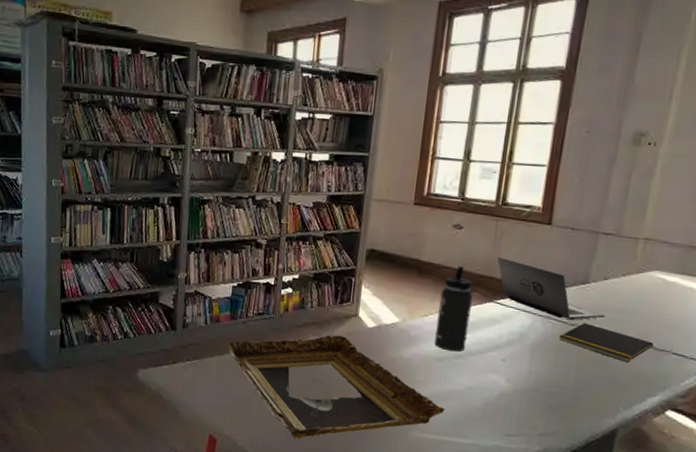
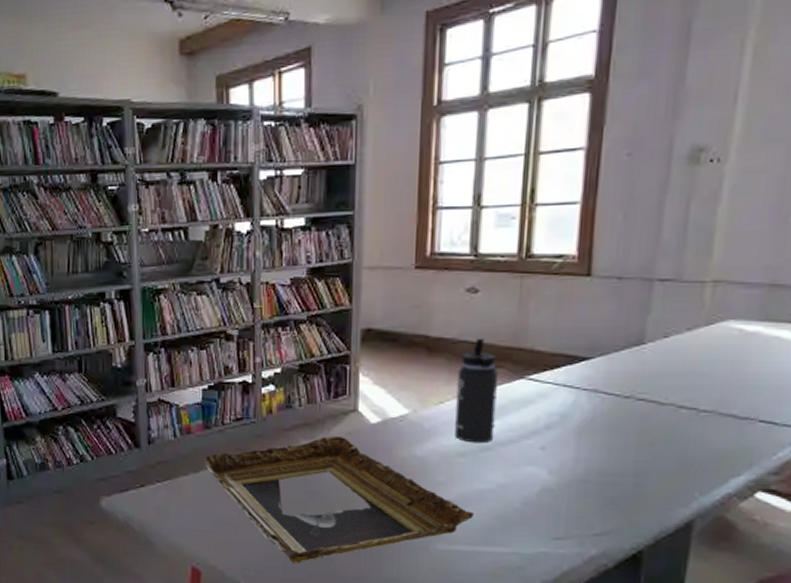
laptop: present [497,256,605,321] -> none [524,322,668,392]
notepad: present [559,322,653,362] -> none [611,393,733,437]

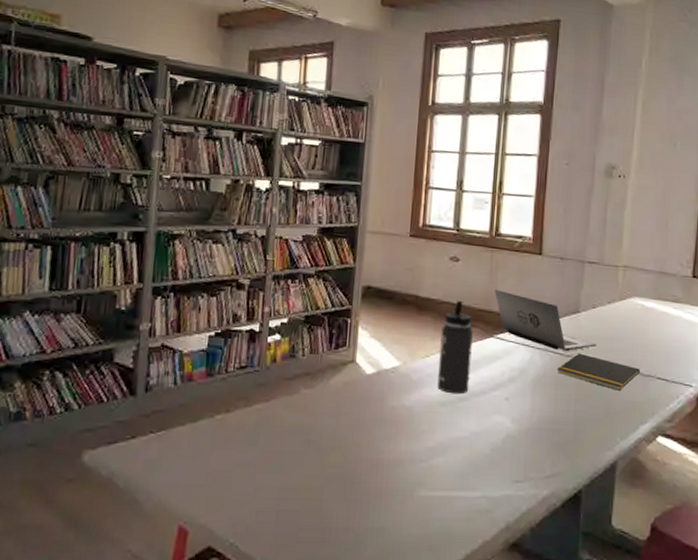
picture frame: present [205,436,473,565] -> none [204,386,451,518]
laptop: none [524,322,668,392] -> present [494,289,596,352]
notepad: none [611,393,733,437] -> present [557,353,640,391]

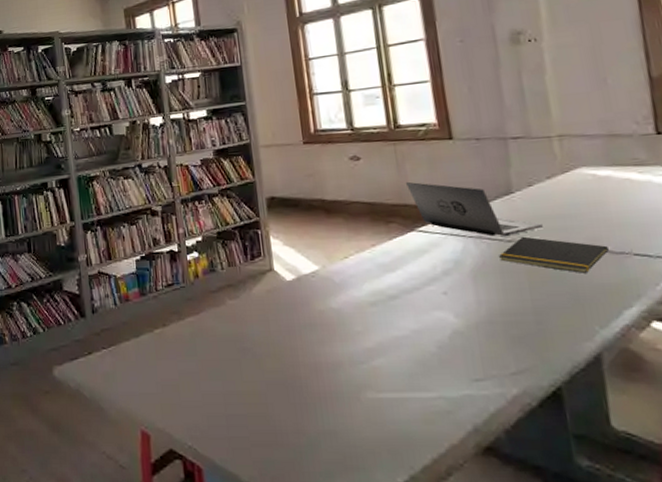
thermos bottle: present [437,300,473,394] -> none [355,198,399,293]

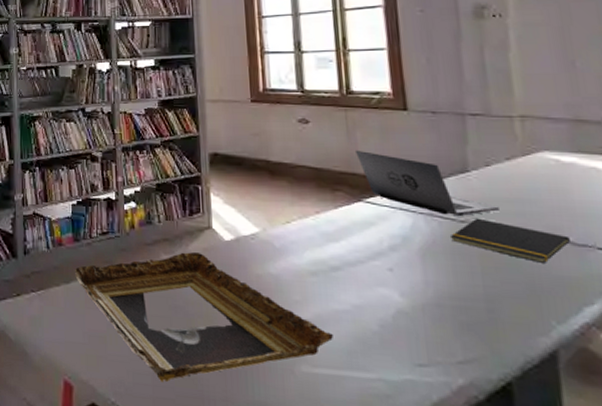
picture frame: none [144,295,395,422] -> present [75,252,333,383]

